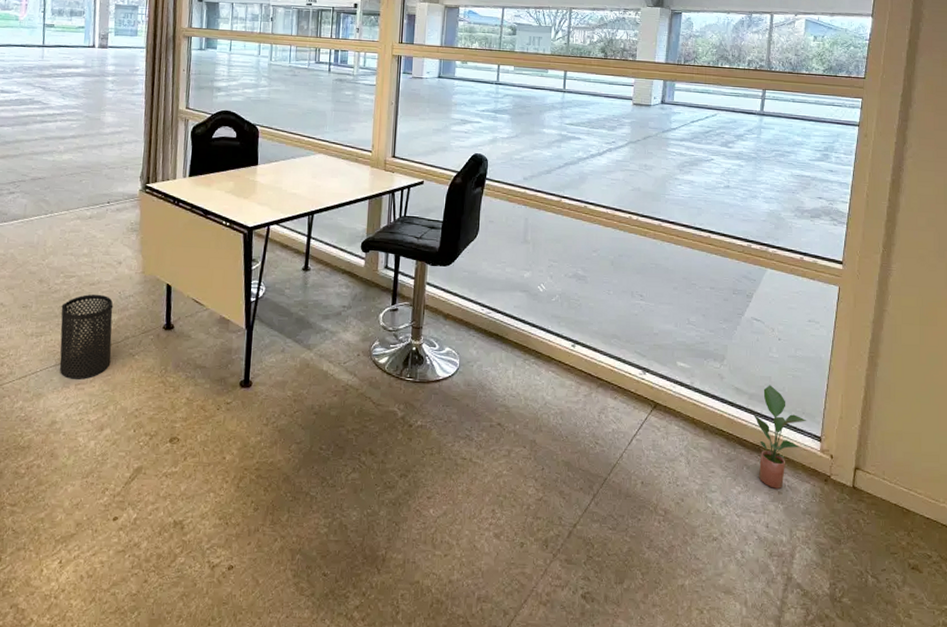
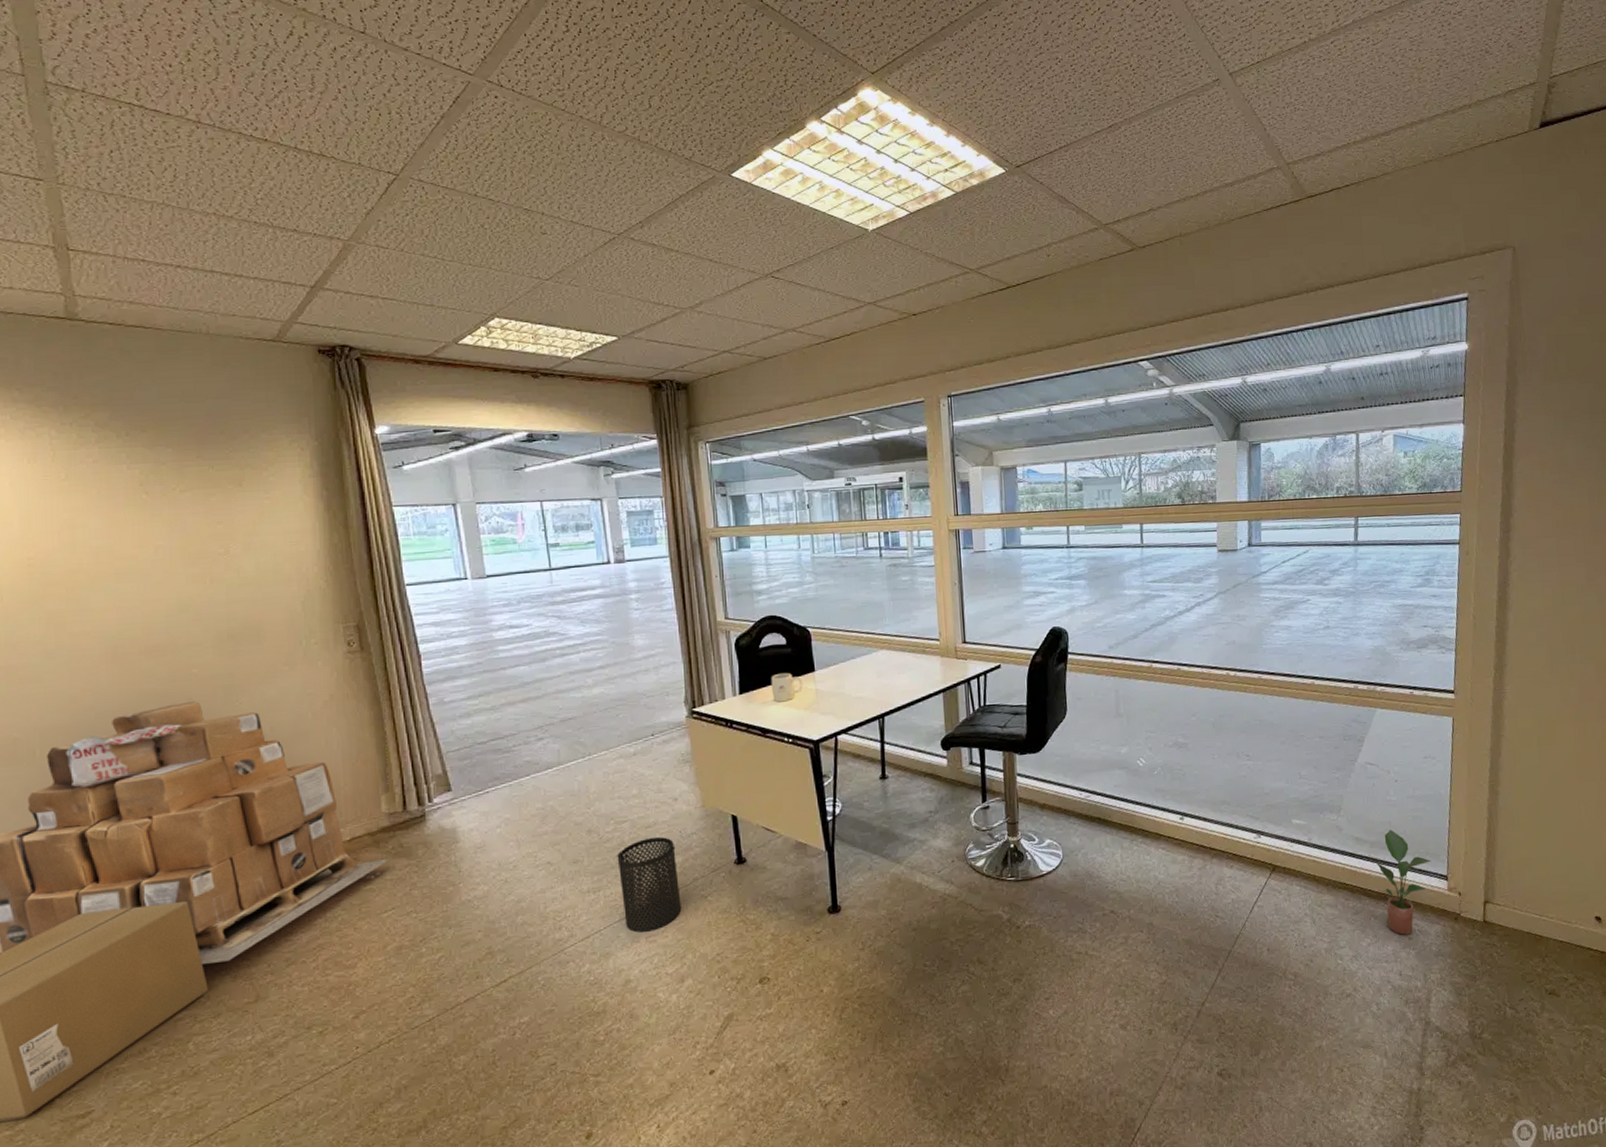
mug: none [217,162,246,189] -> present [771,672,804,702]

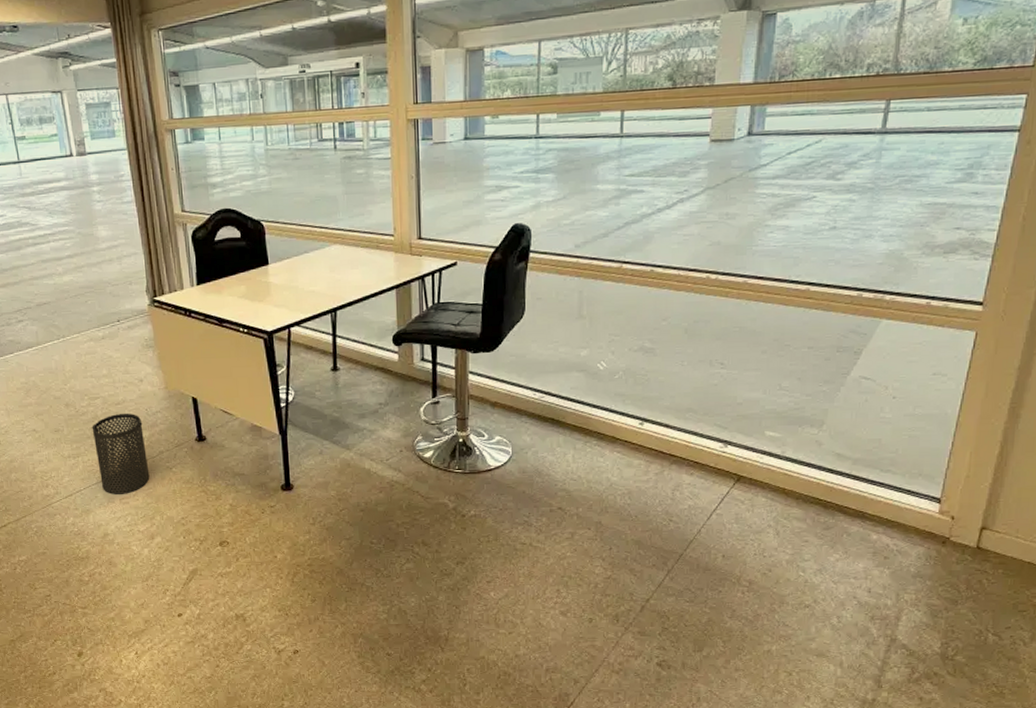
mug: present [771,672,804,702] -> none [226,265,258,294]
potted plant: present [1377,829,1432,935] -> none [858,448,924,554]

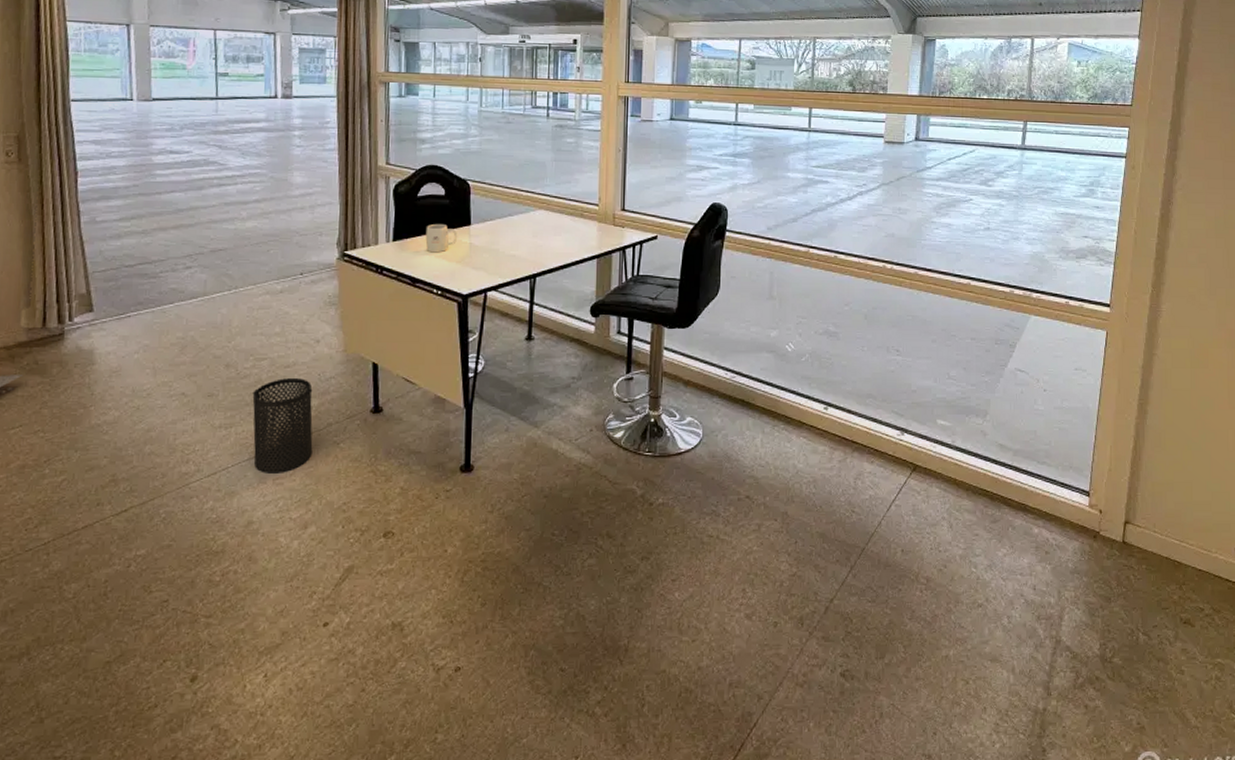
mug: none [226,265,258,294] -> present [425,223,458,253]

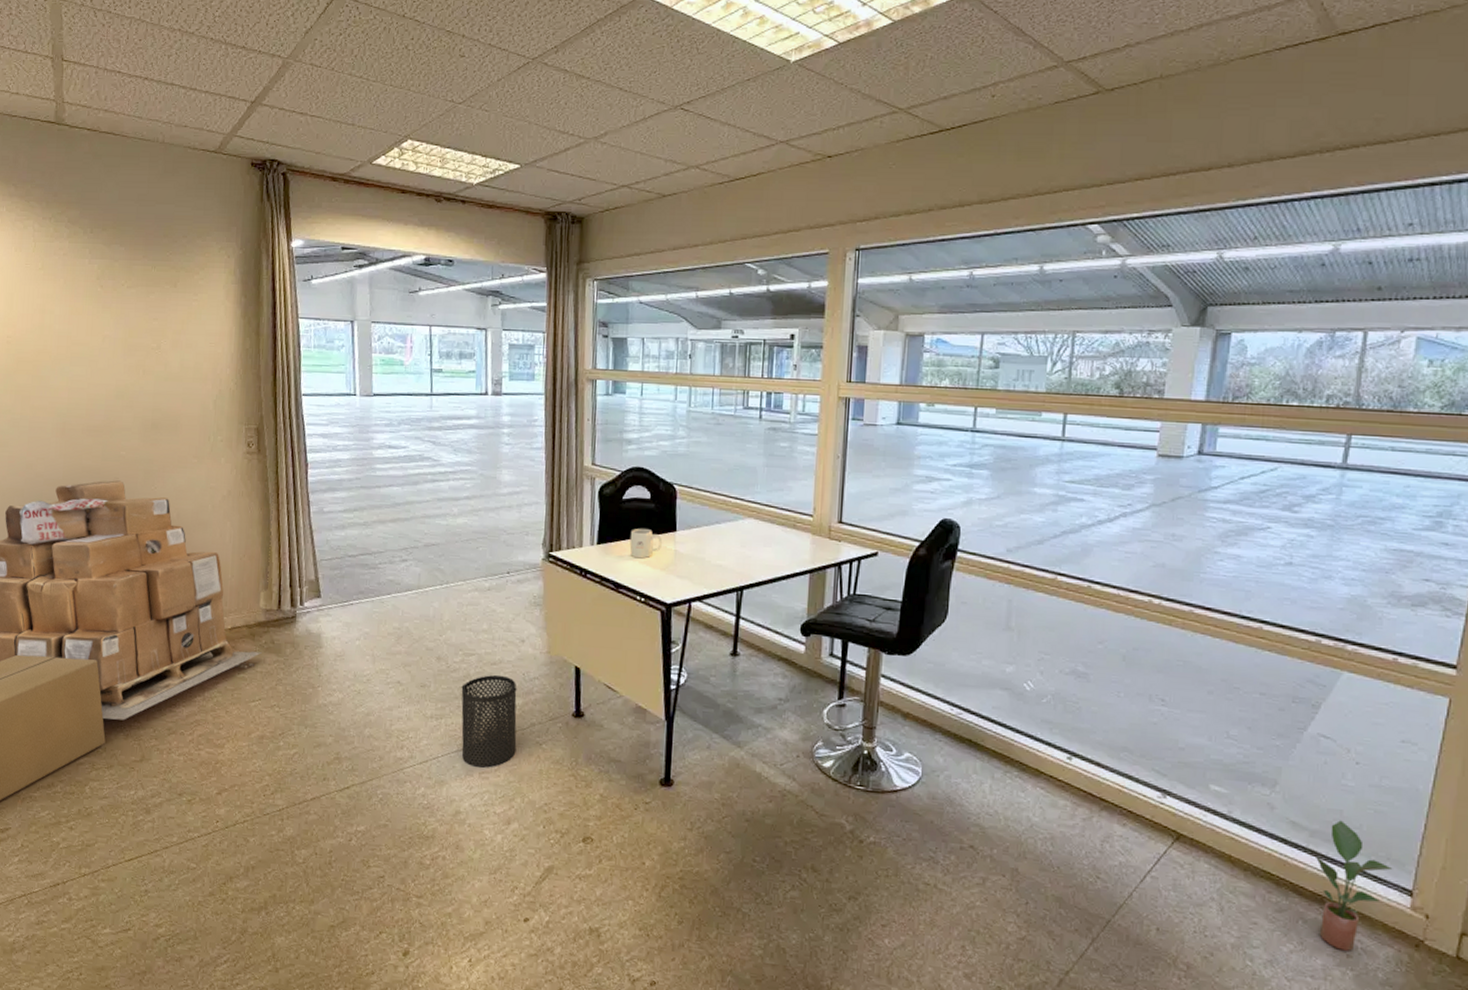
potted plant: none [1019,439,1075,548] -> present [1316,820,1393,951]

